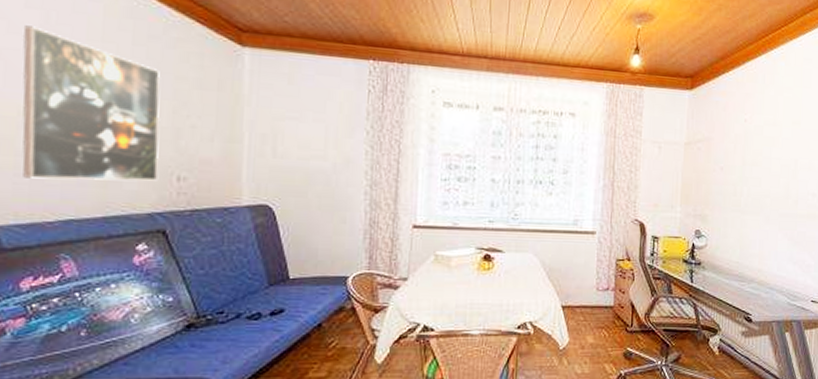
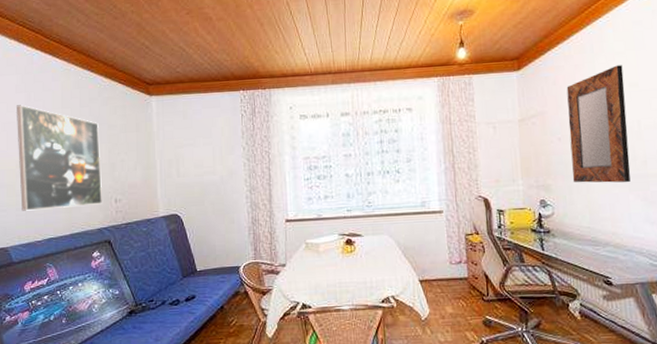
home mirror: none [729,100,789,221] -> present [566,65,631,183]

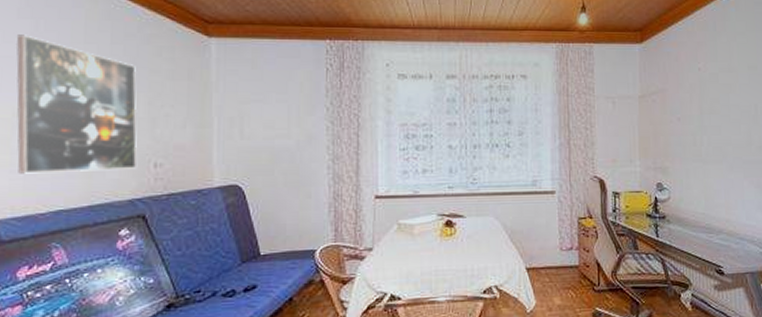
home mirror: present [566,65,631,183] -> none [688,46,746,169]

